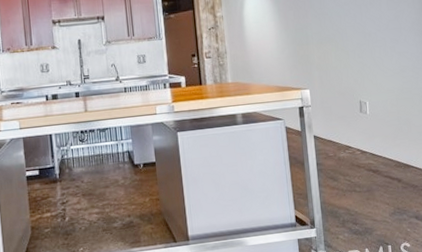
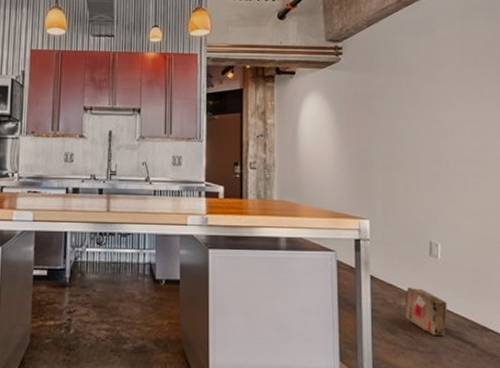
cardboard box: none [343,140,377,177] -> present [404,288,447,335]

